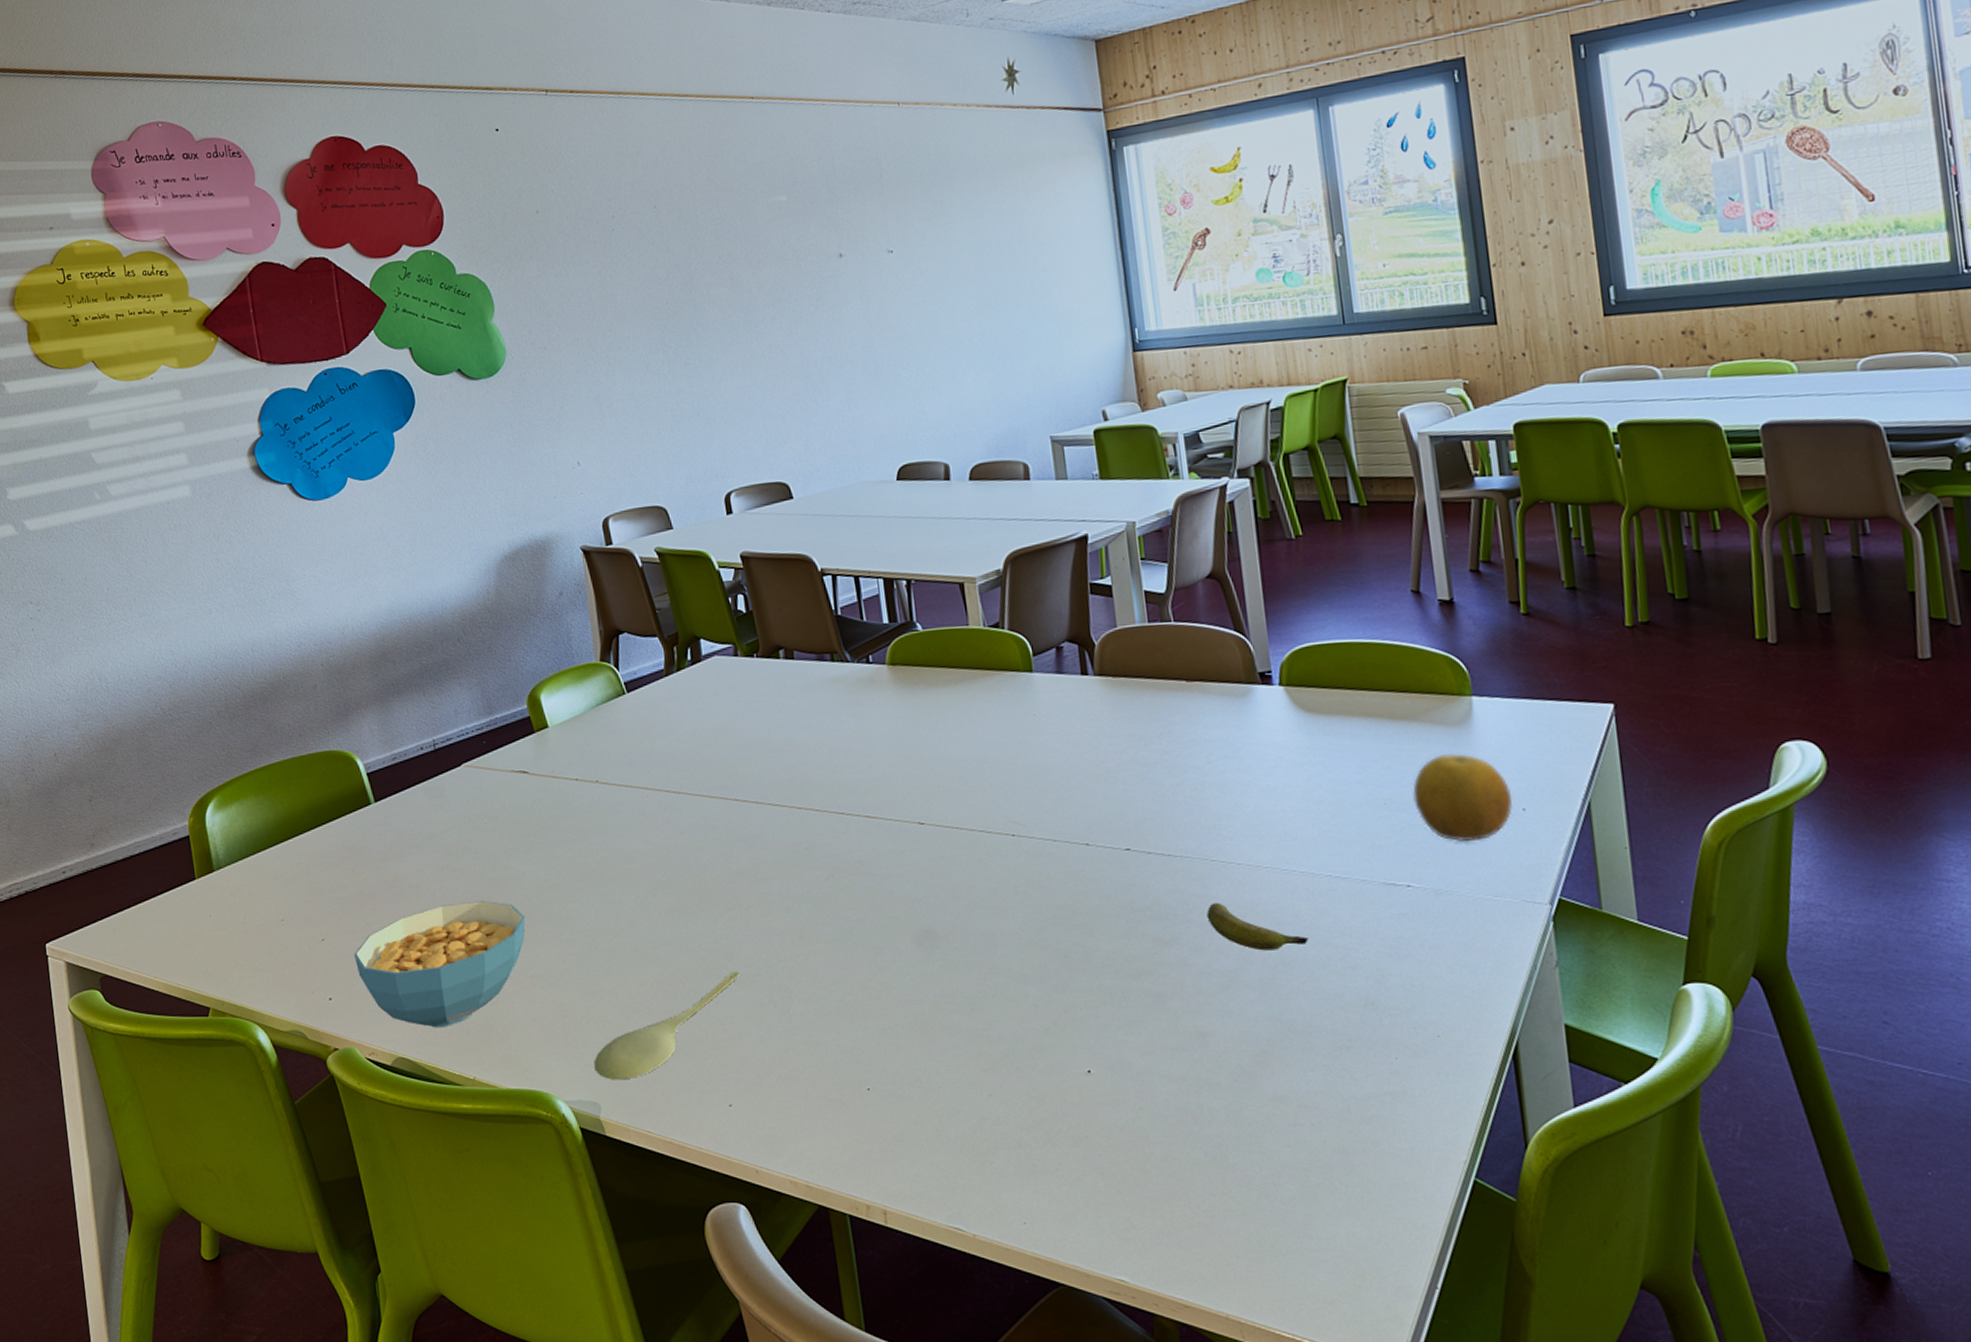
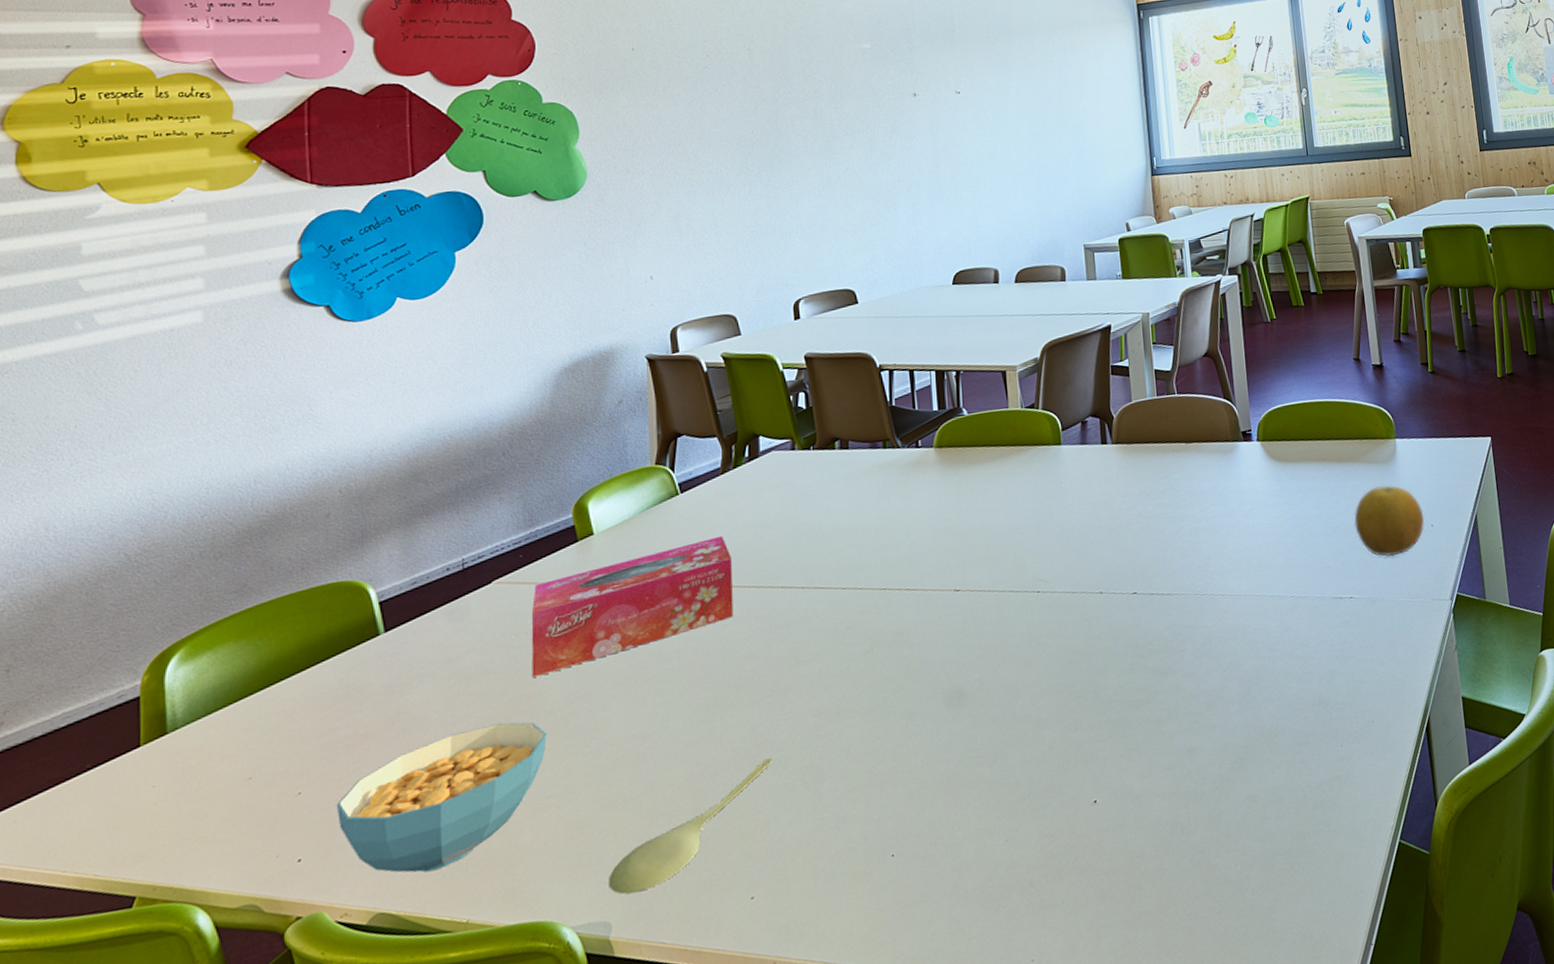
tissue box: none [499,740,689,861] -> present [531,535,733,678]
banana: present [1206,902,1309,951] -> none [1197,630,1277,669]

